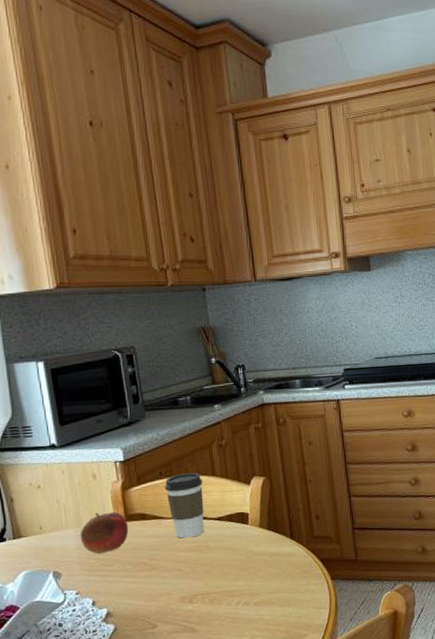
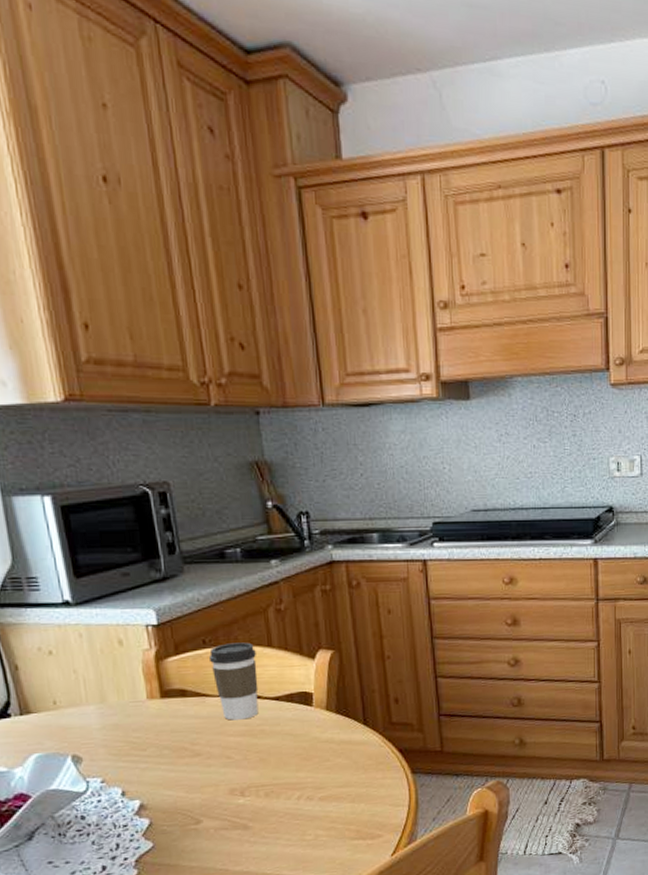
fruit: present [80,511,129,555] -> none [104,685,165,737]

